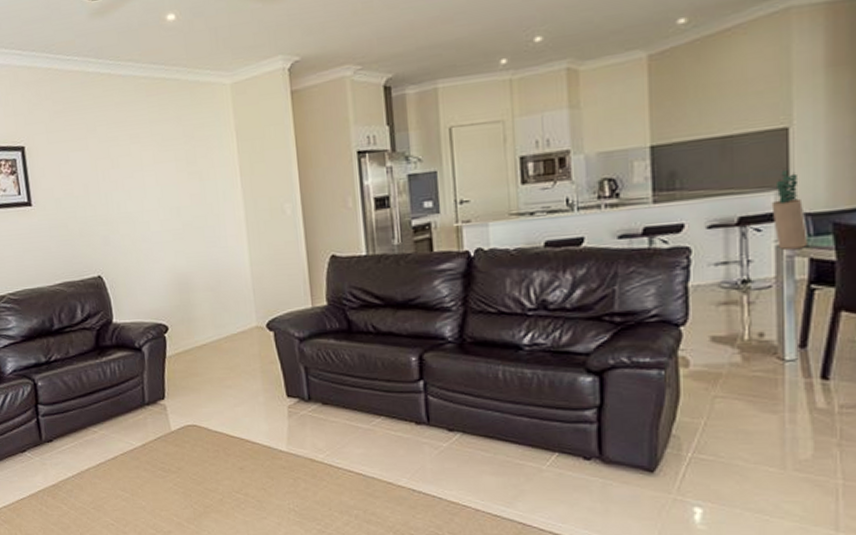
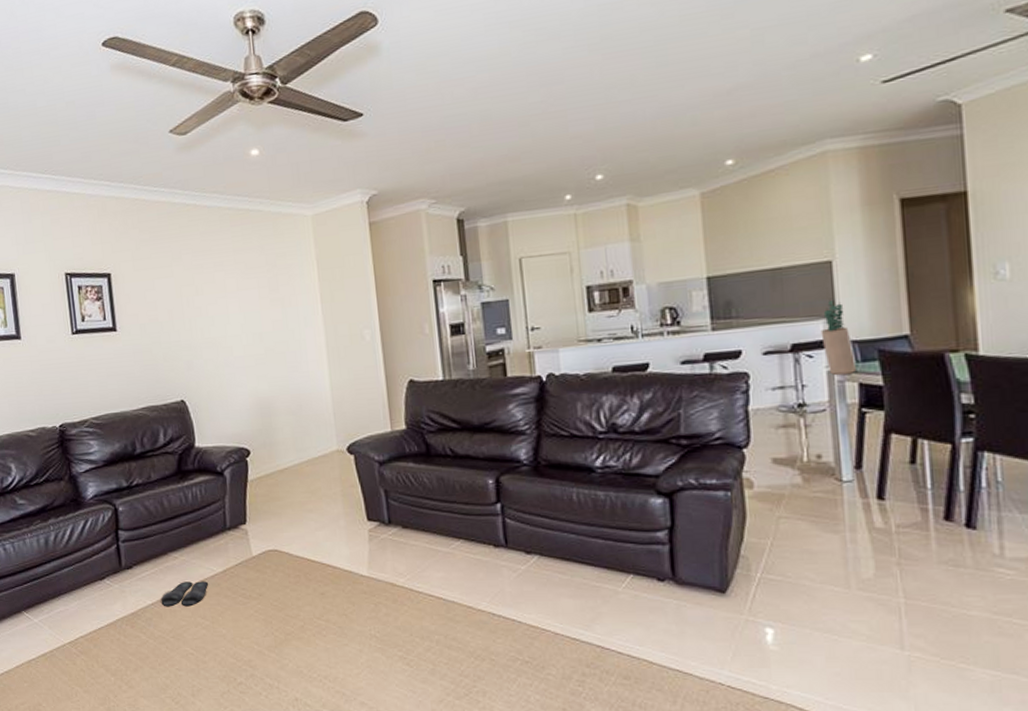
slippers: none [81,455,127,479] -> present [161,581,208,607]

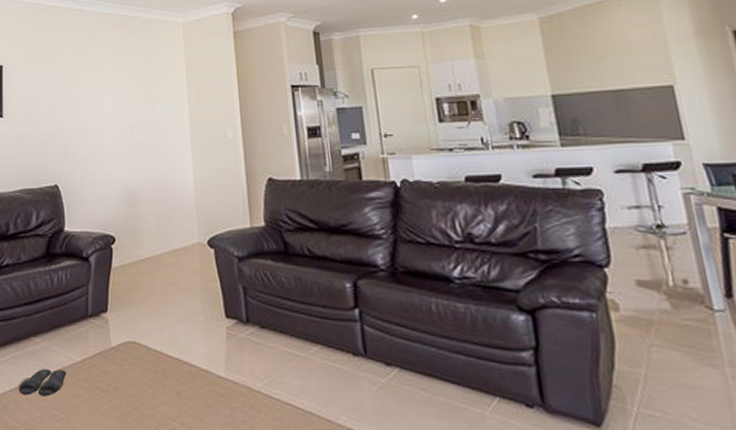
vase: present [820,298,858,376] -> none [670,121,714,198]

